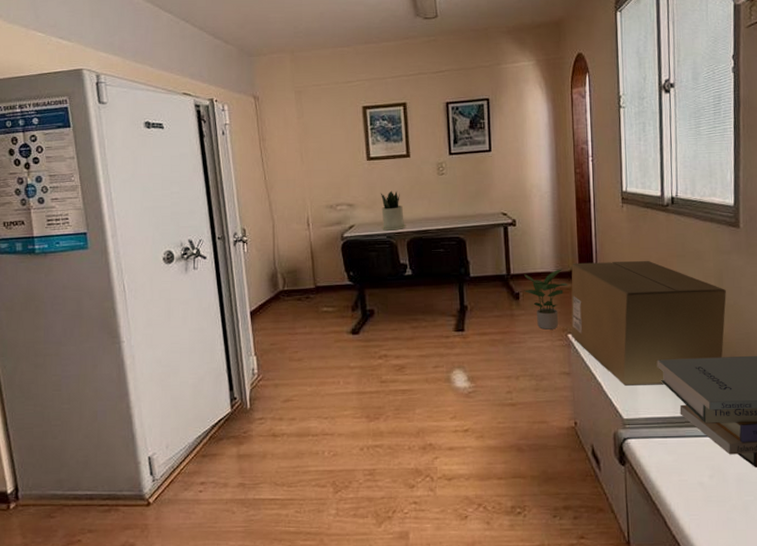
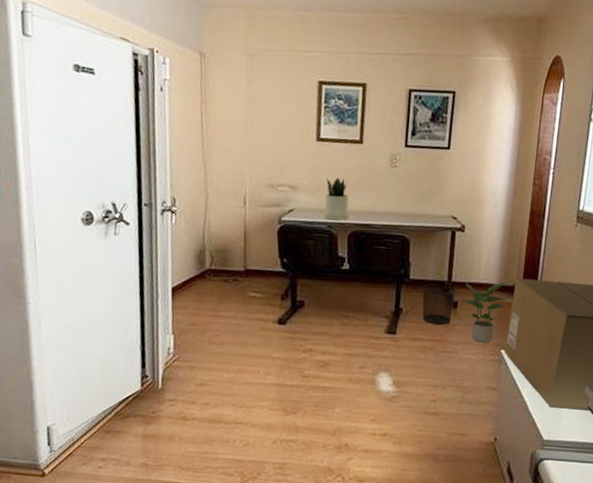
waste bin: none [484,279,516,317] -> present [422,284,456,325]

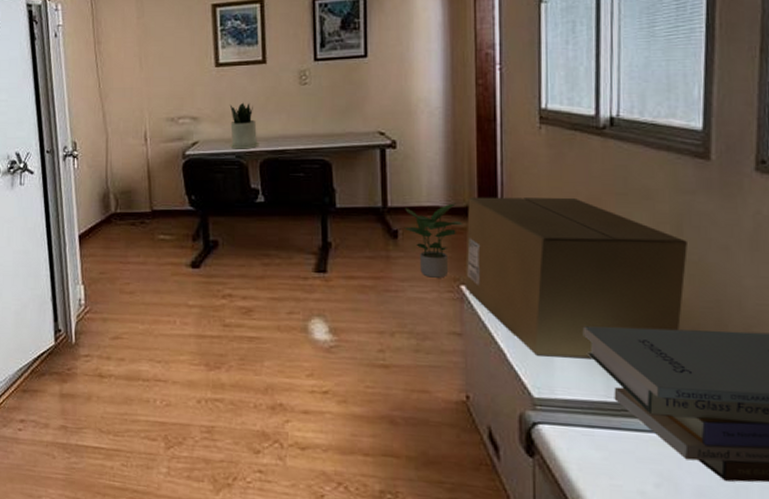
waste bin: present [422,284,456,325] -> none [353,212,393,259]

